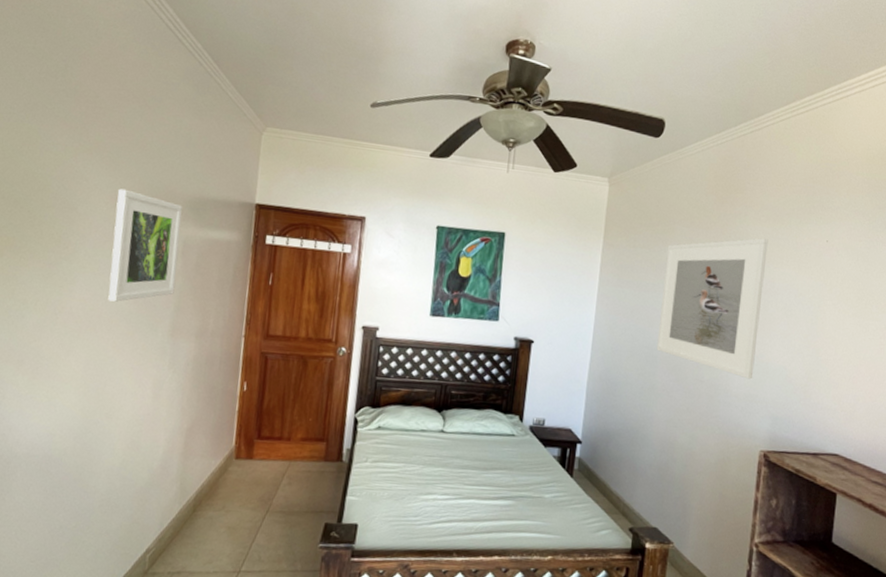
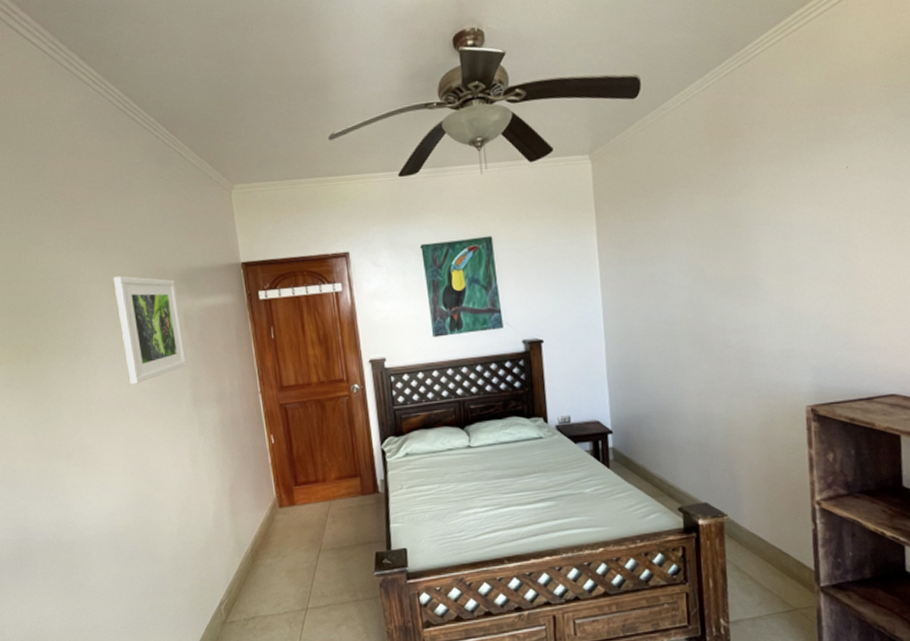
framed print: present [656,238,768,380] -> none [666,180,786,335]

